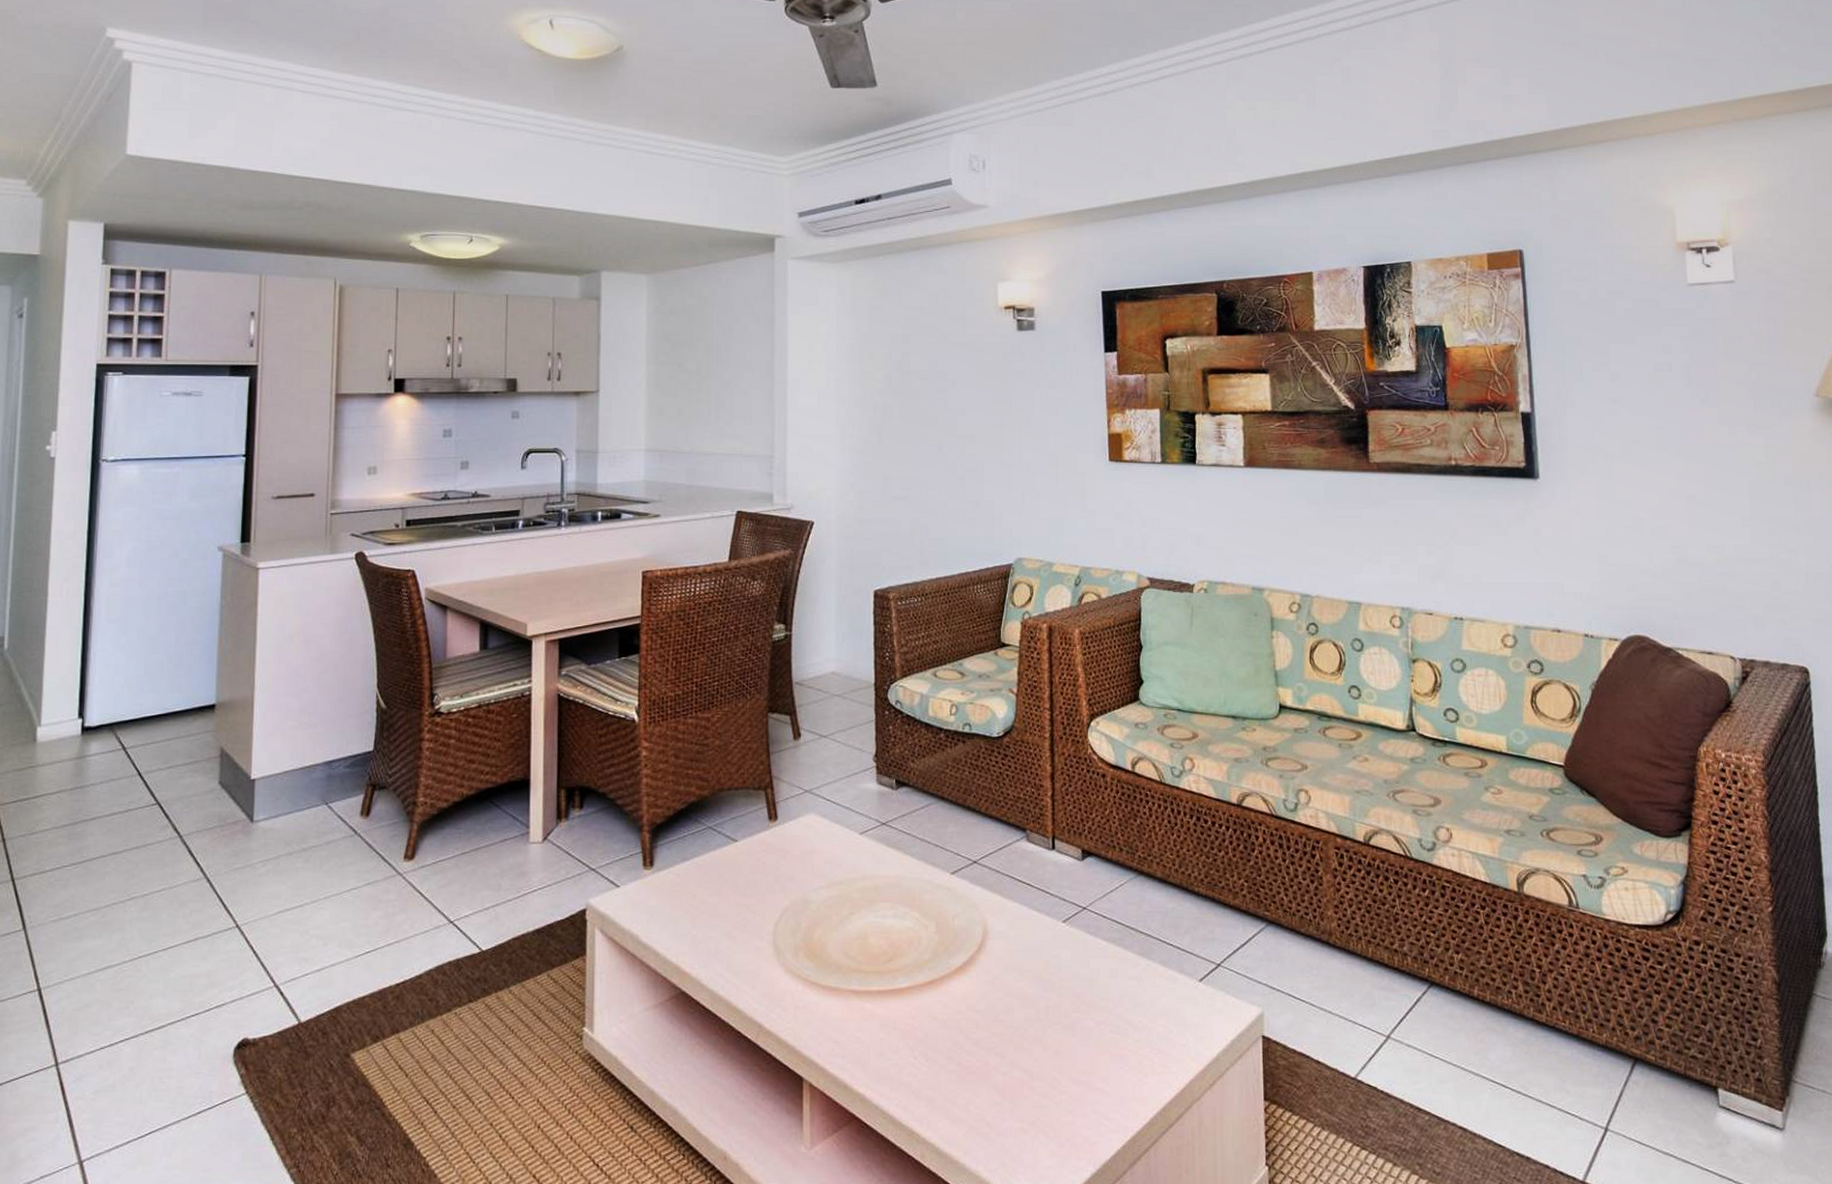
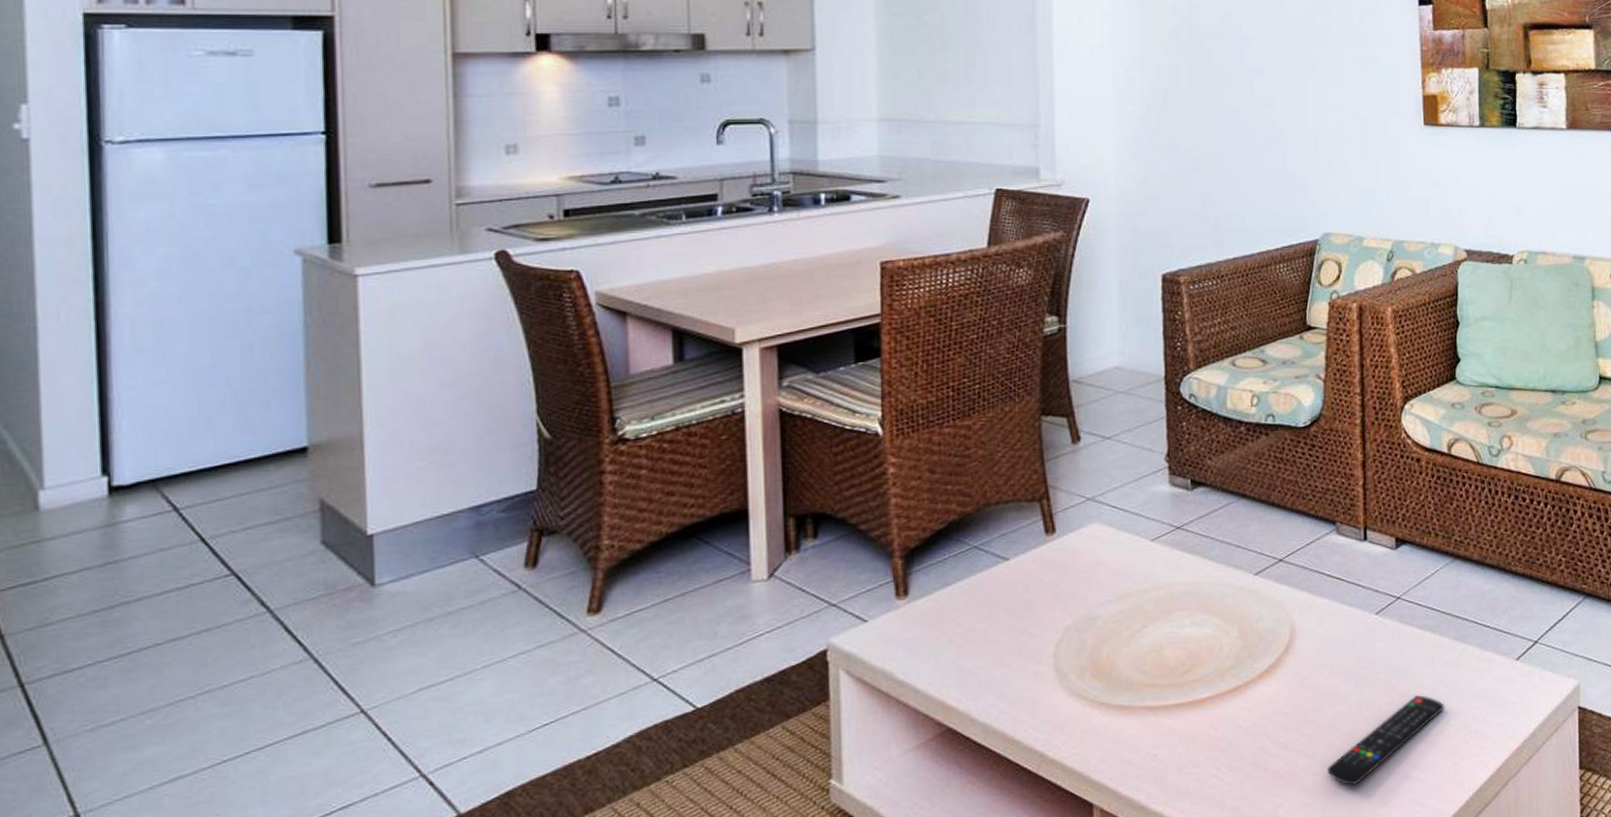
remote control: none [1017,1007,1128,1090] -> present [1328,695,1444,786]

